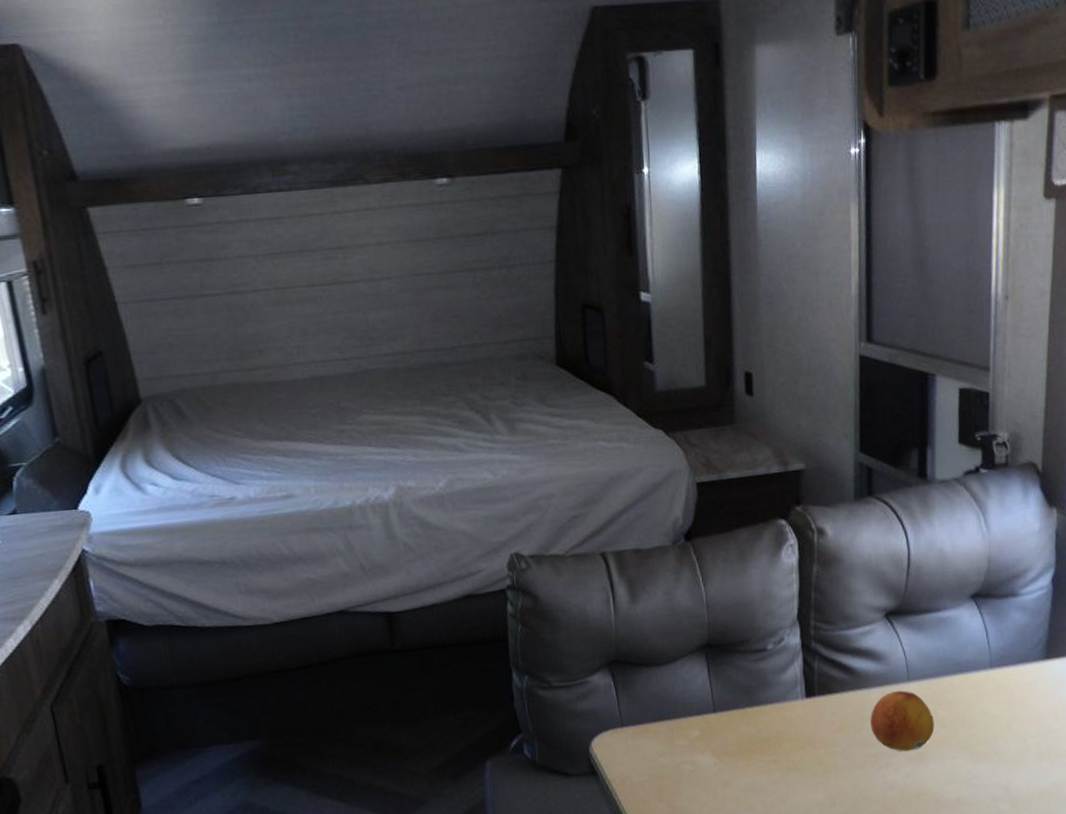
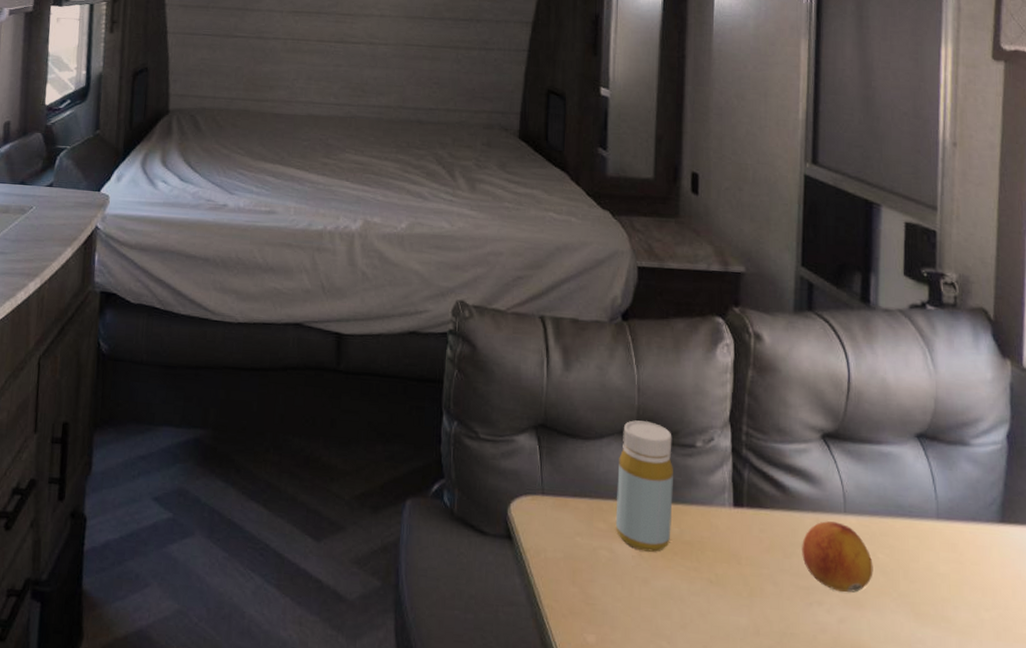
bottle: none [693,635,749,757] -> present [615,420,673,552]

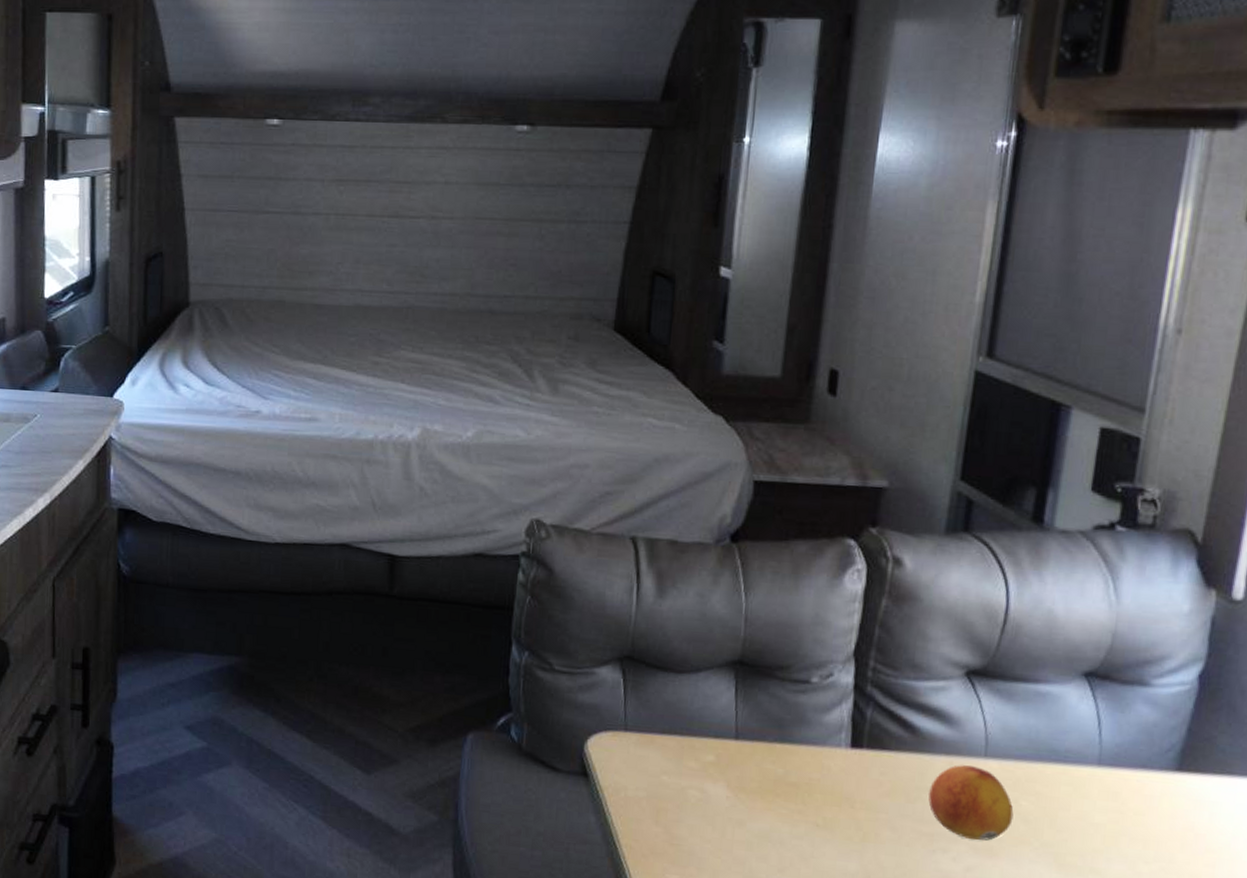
bottle: present [615,420,673,552] -> none [708,653,783,793]

